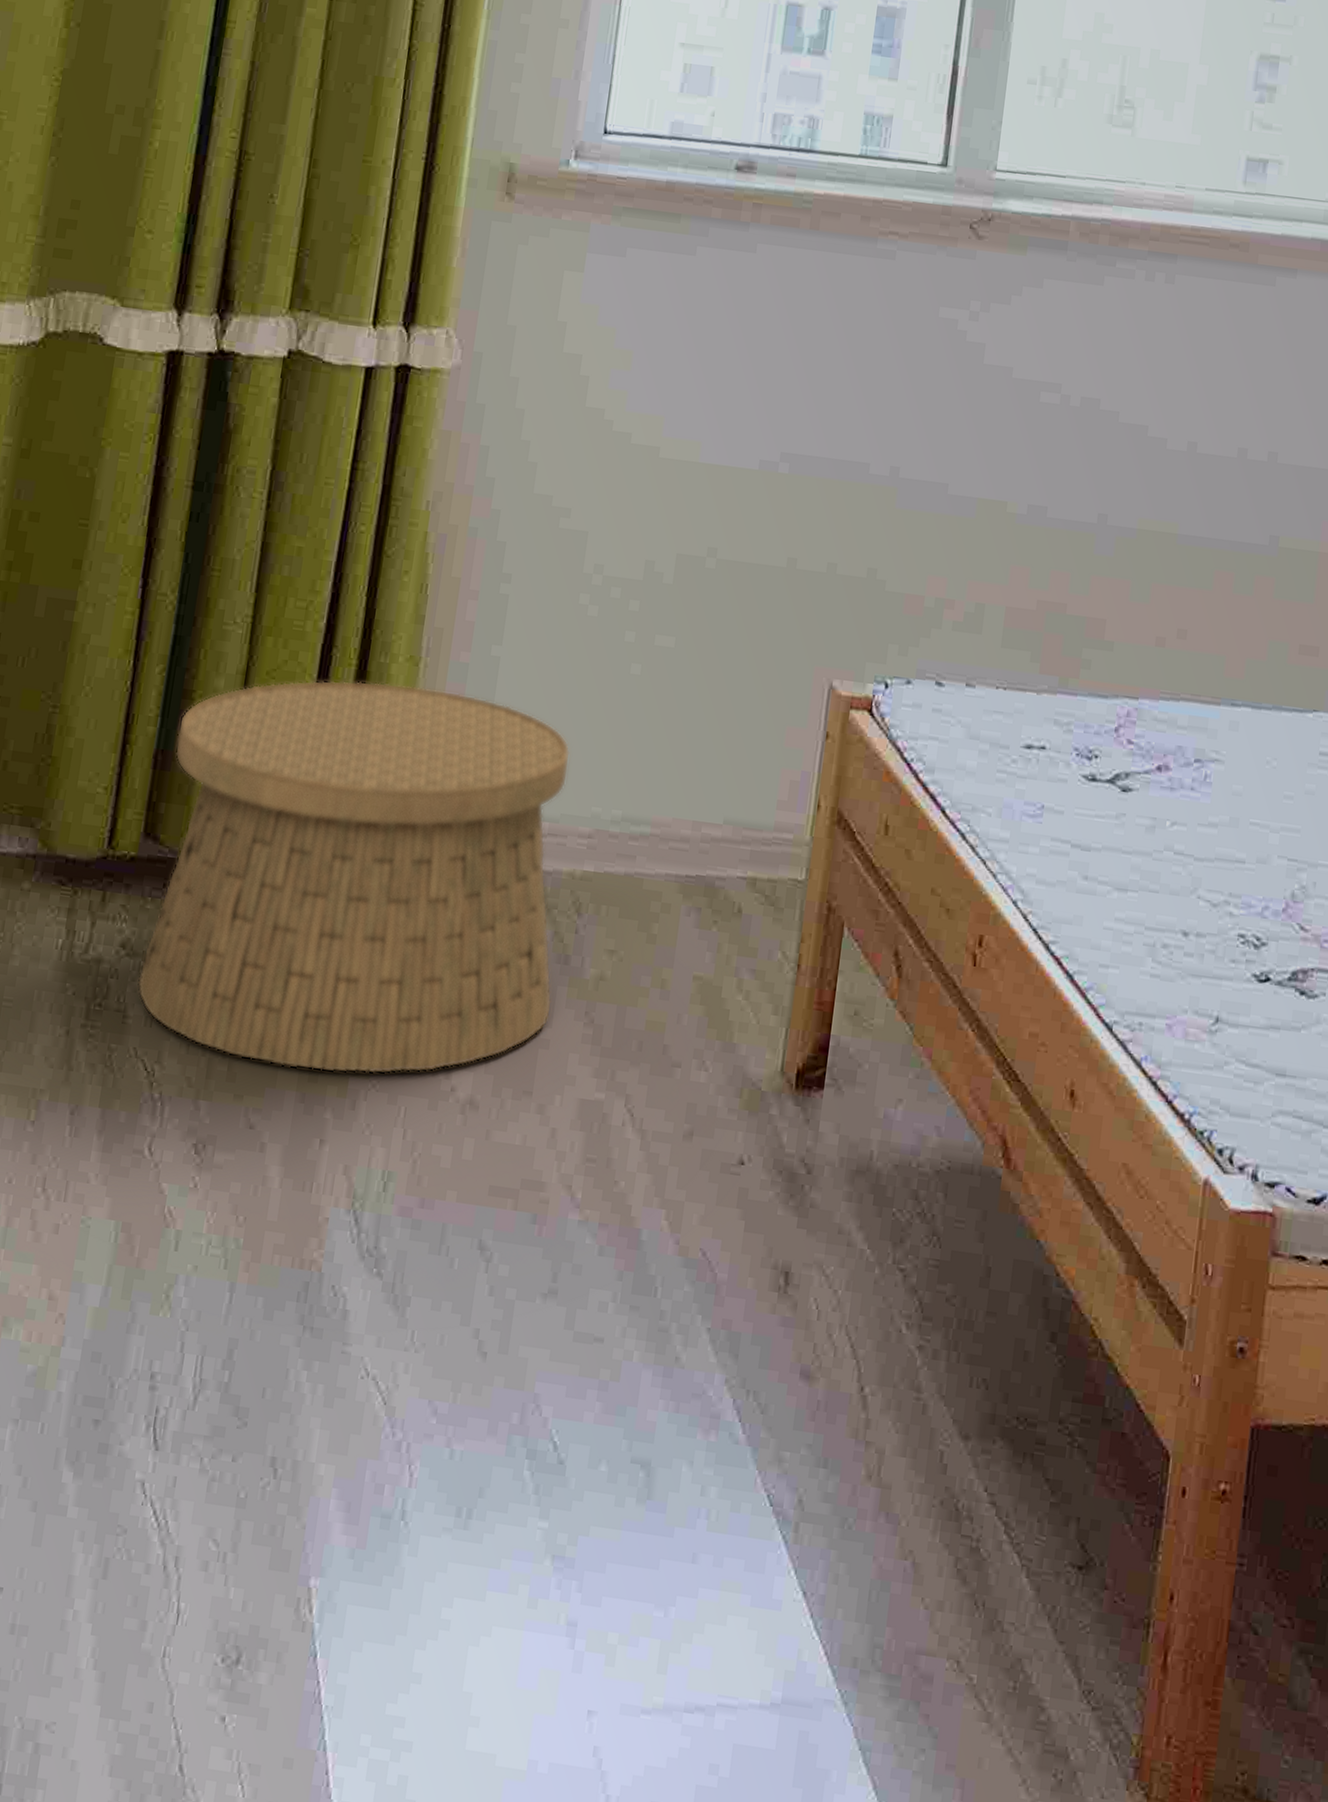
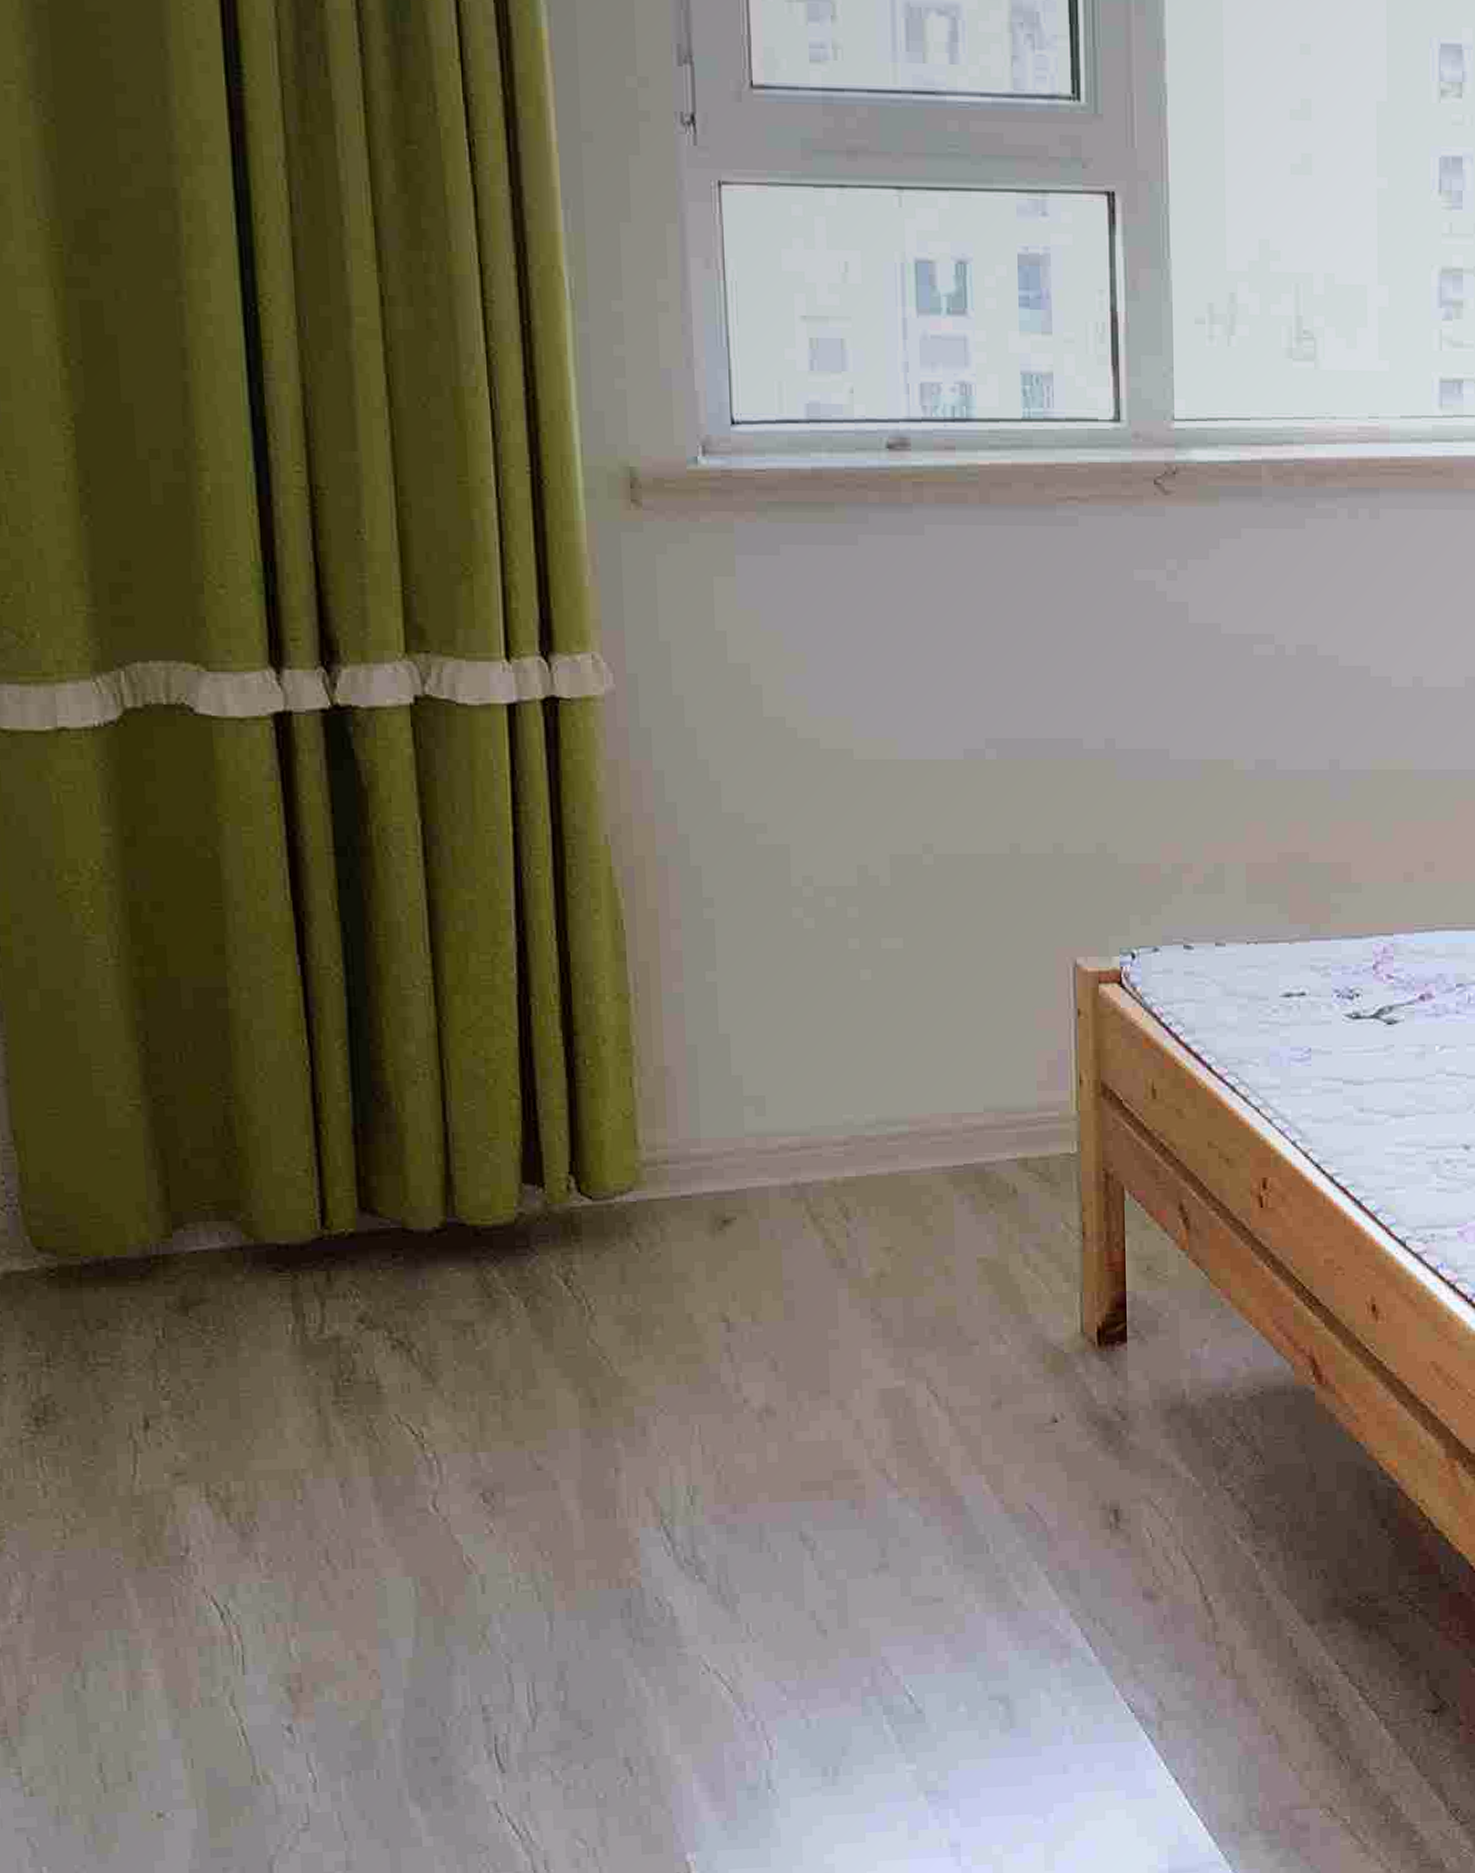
basket: present [137,680,571,1075] -> none [373,1023,836,1408]

